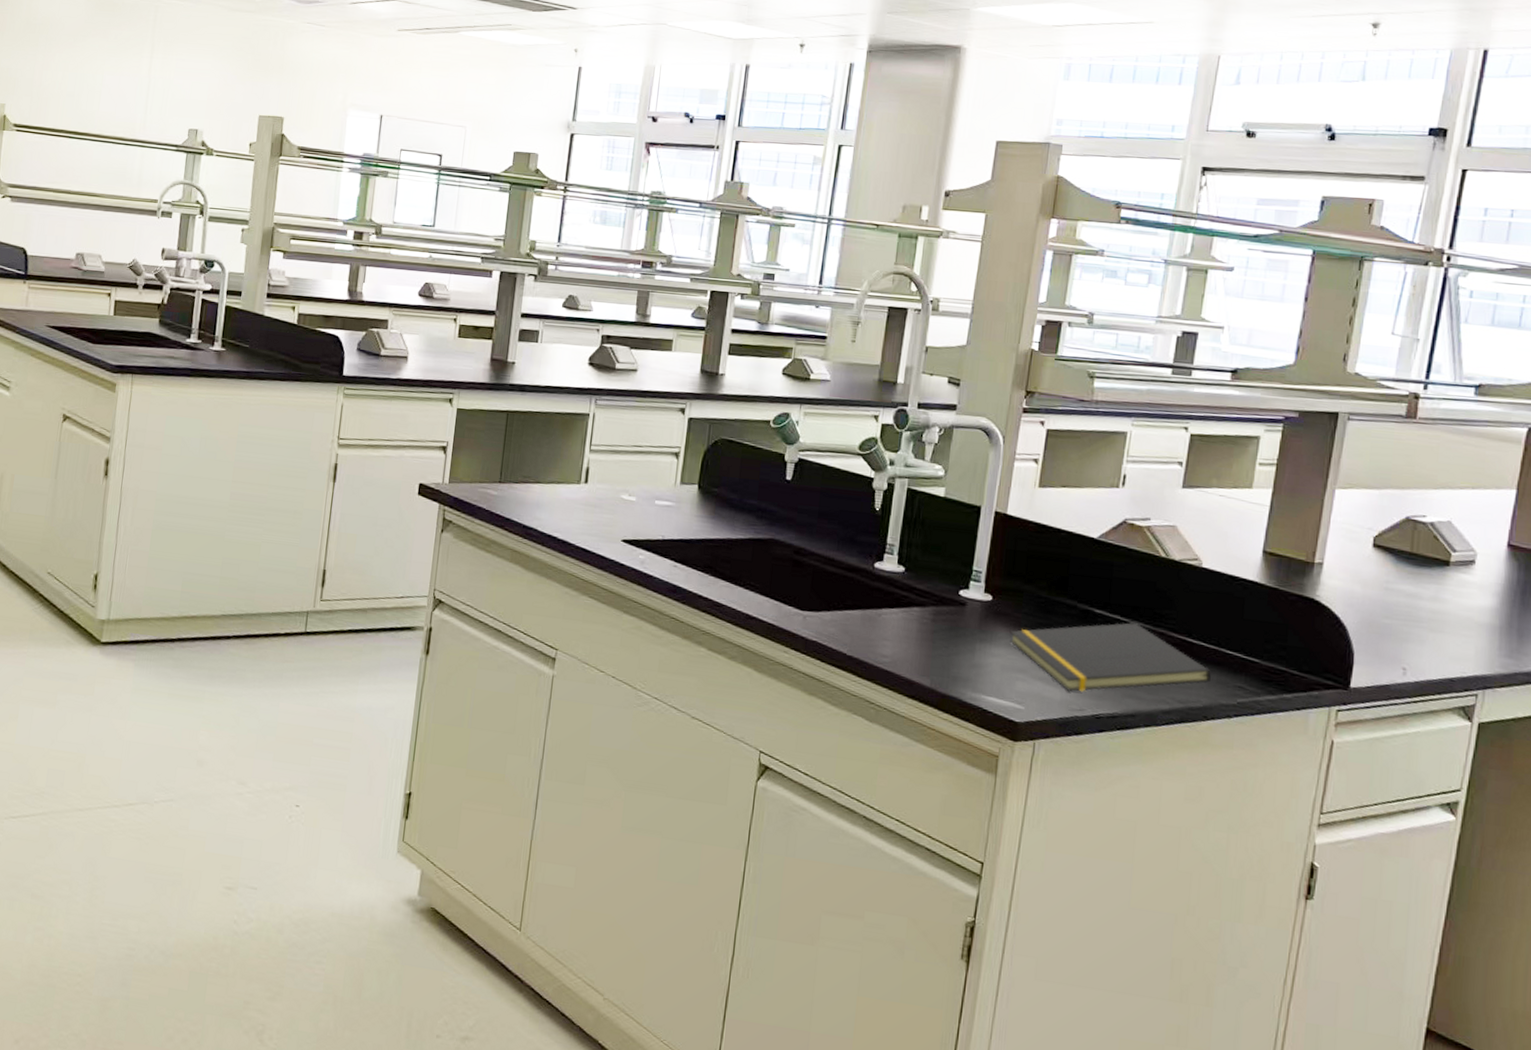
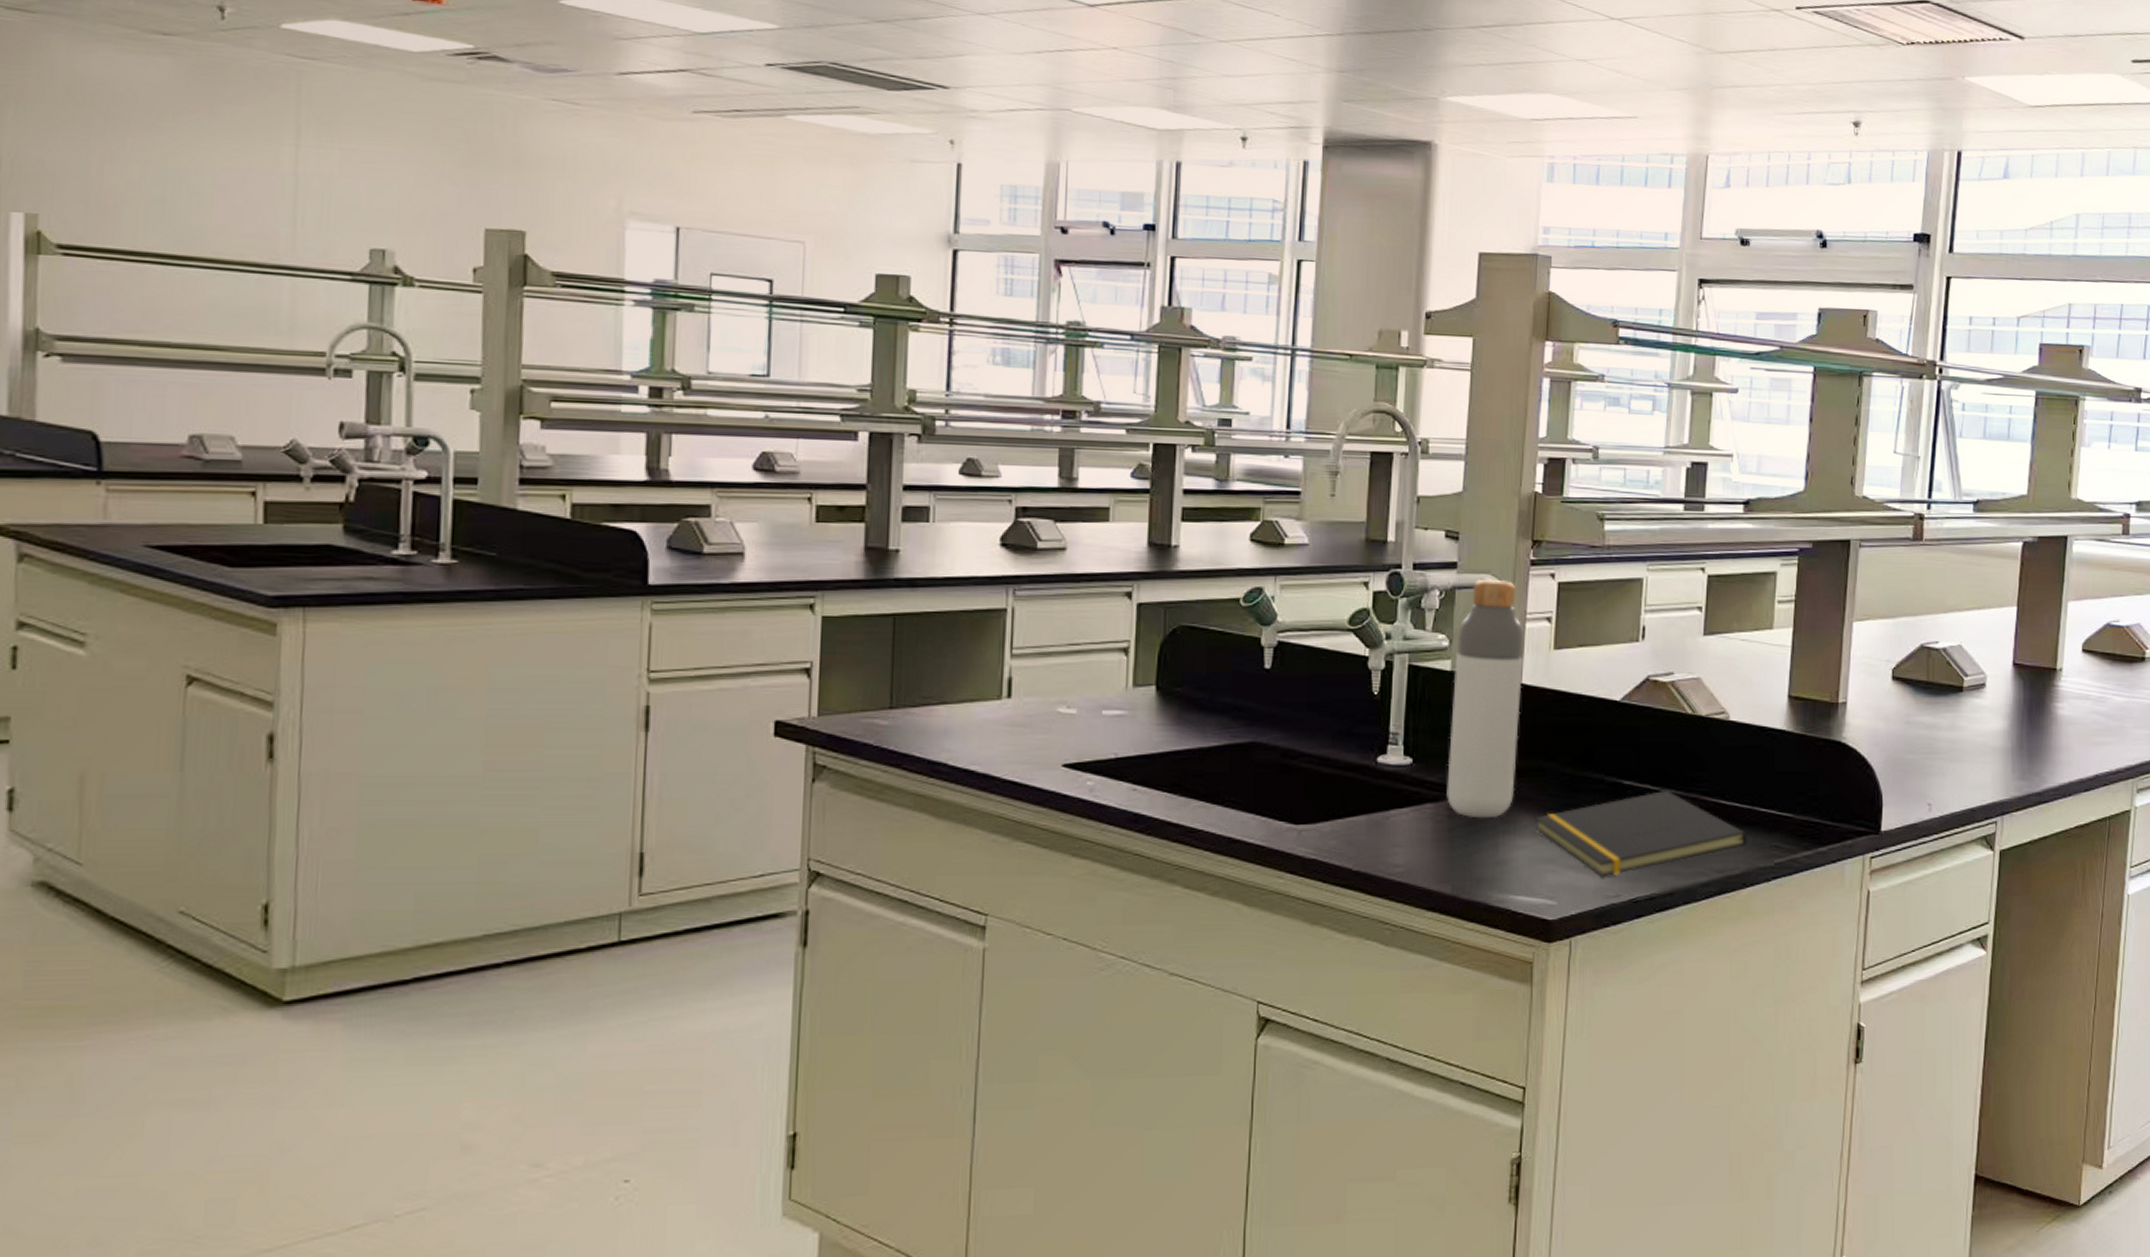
bottle: none [932,421,1013,626] -> present [1447,579,1524,819]

